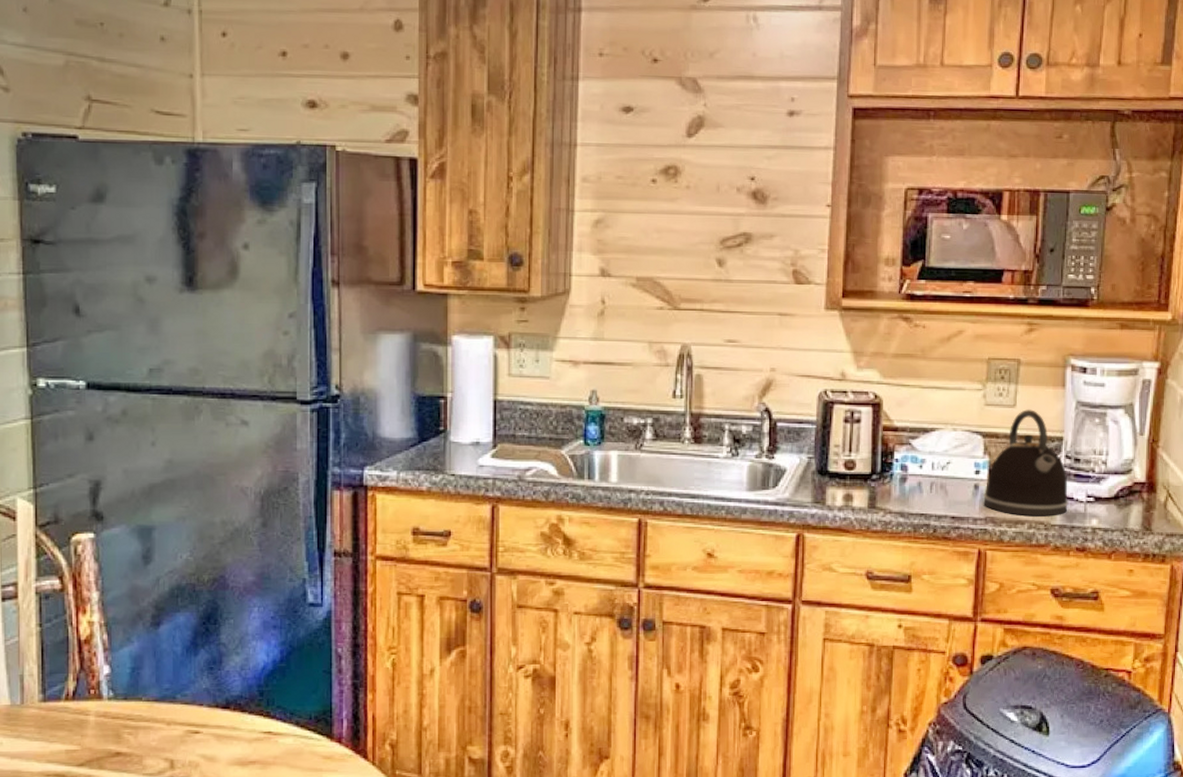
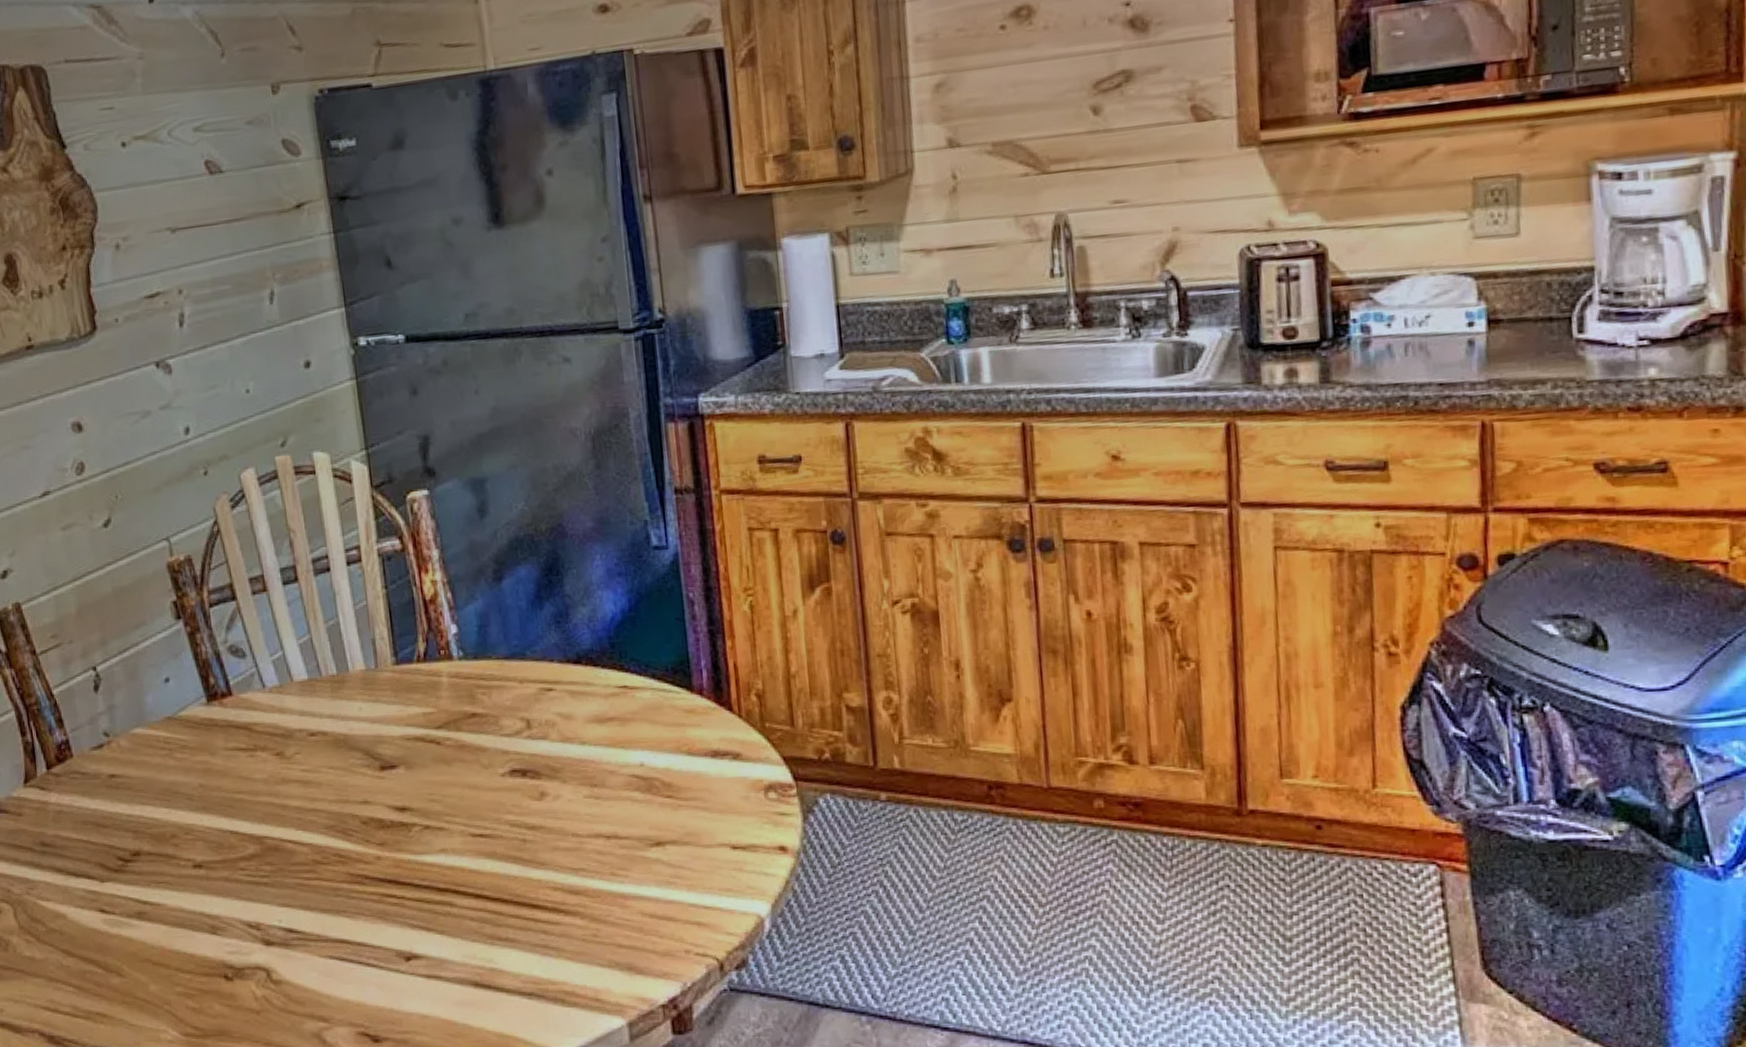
kettle: present [983,409,1069,518] -> none [1482,236,1611,374]

